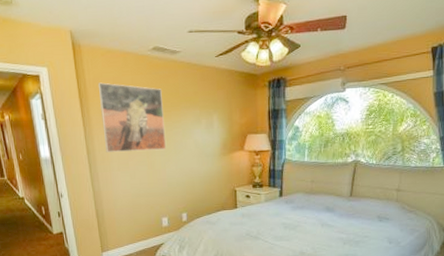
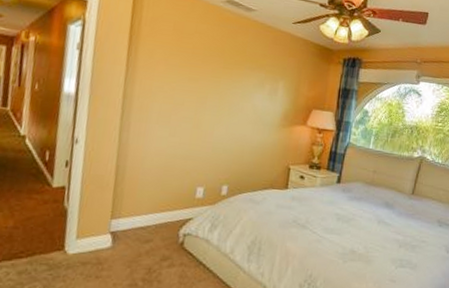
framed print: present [97,82,166,152] -> none [146,23,227,109]

